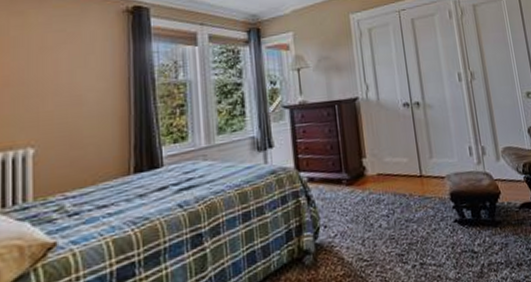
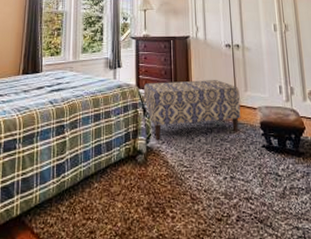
bench: none [304,148,428,234] -> present [143,80,241,141]

